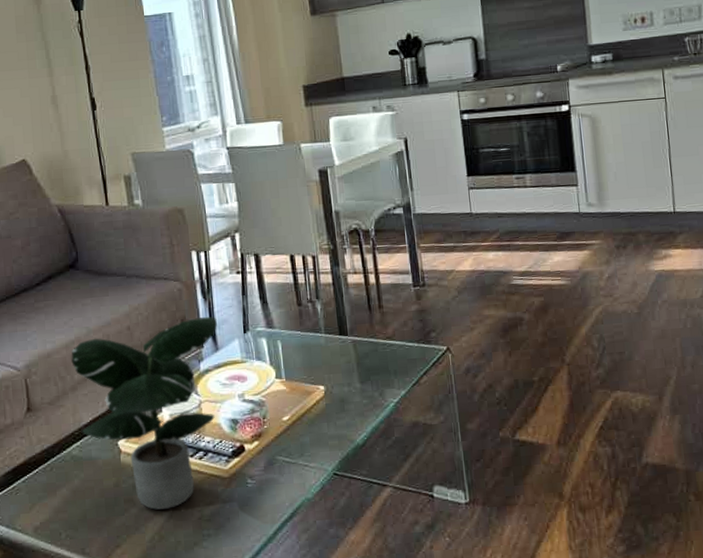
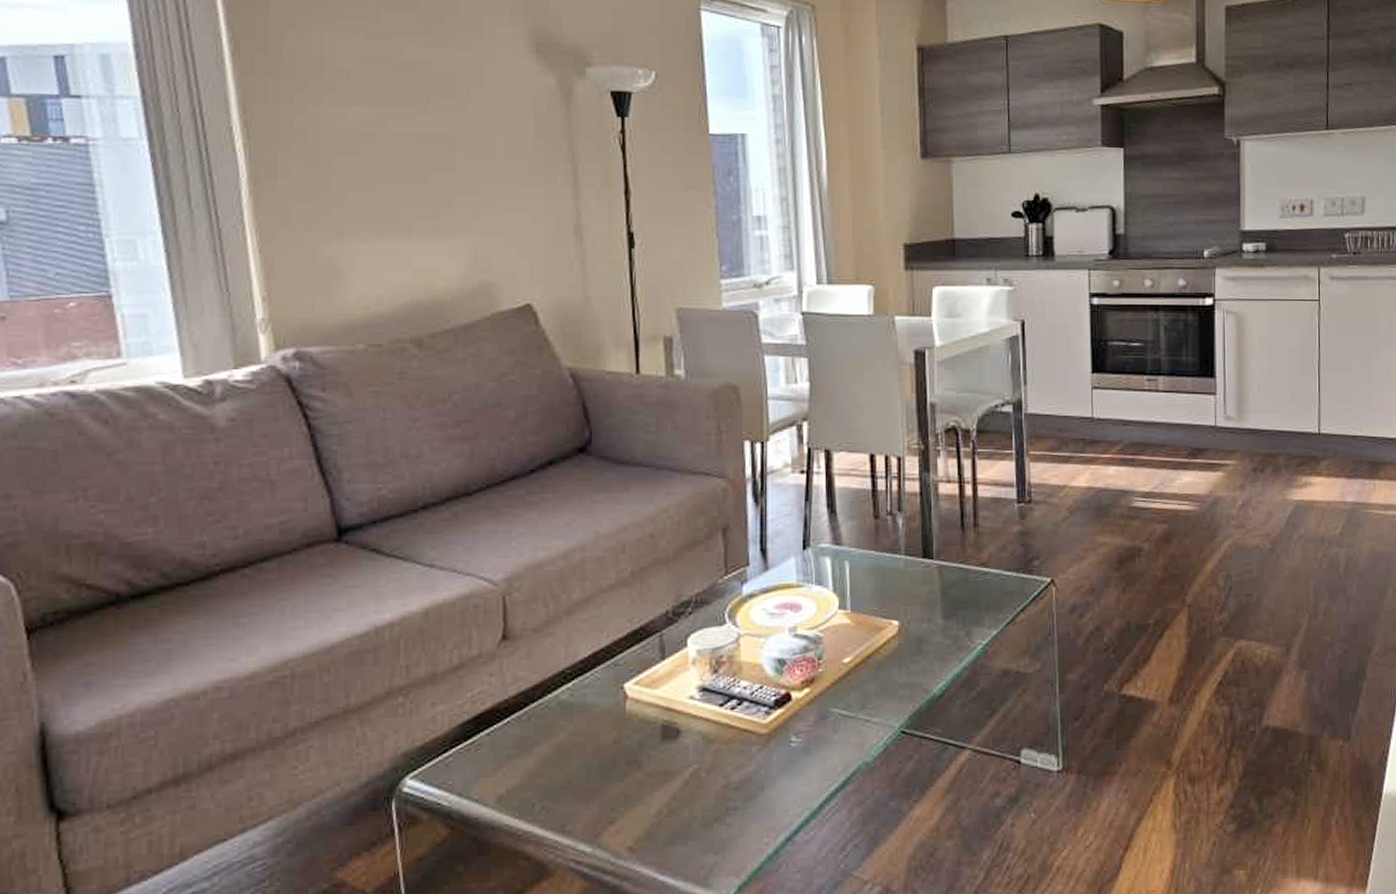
potted plant: present [71,316,217,510] -> none [570,525,769,775]

